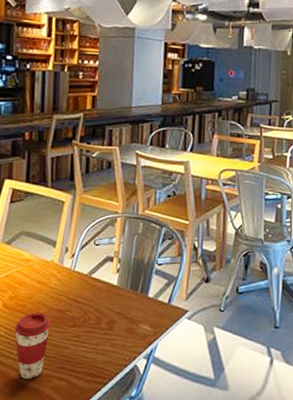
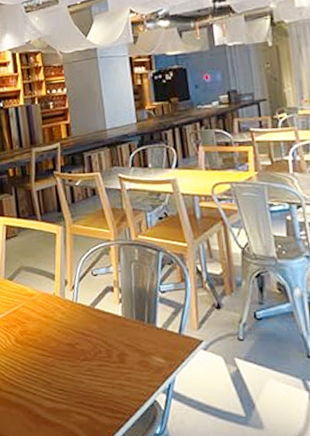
coffee cup: present [15,312,51,379] -> none [29,347,63,414]

